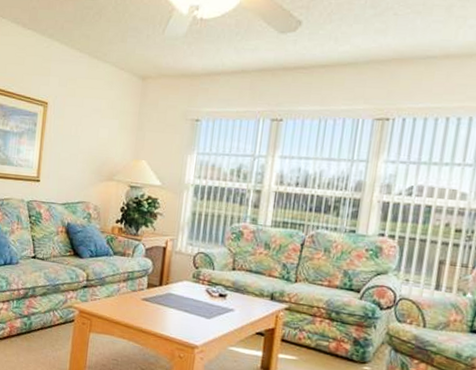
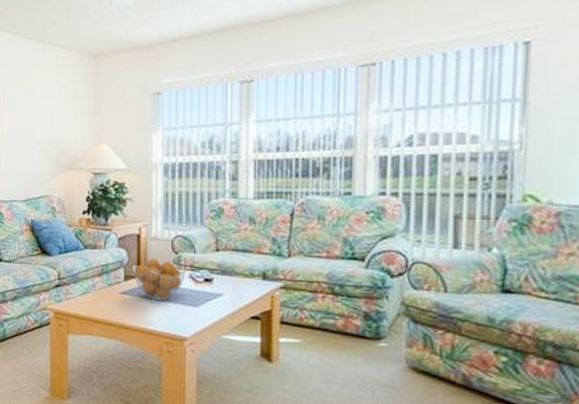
fruit basket: none [155,270,204,310] -> present [132,258,186,300]

